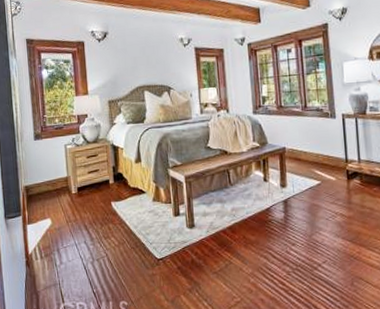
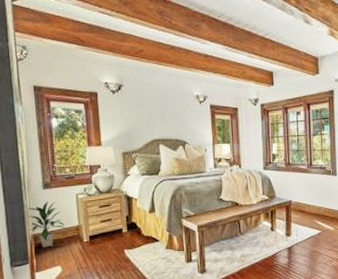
indoor plant: none [21,152,54,200] -> present [28,201,65,248]

